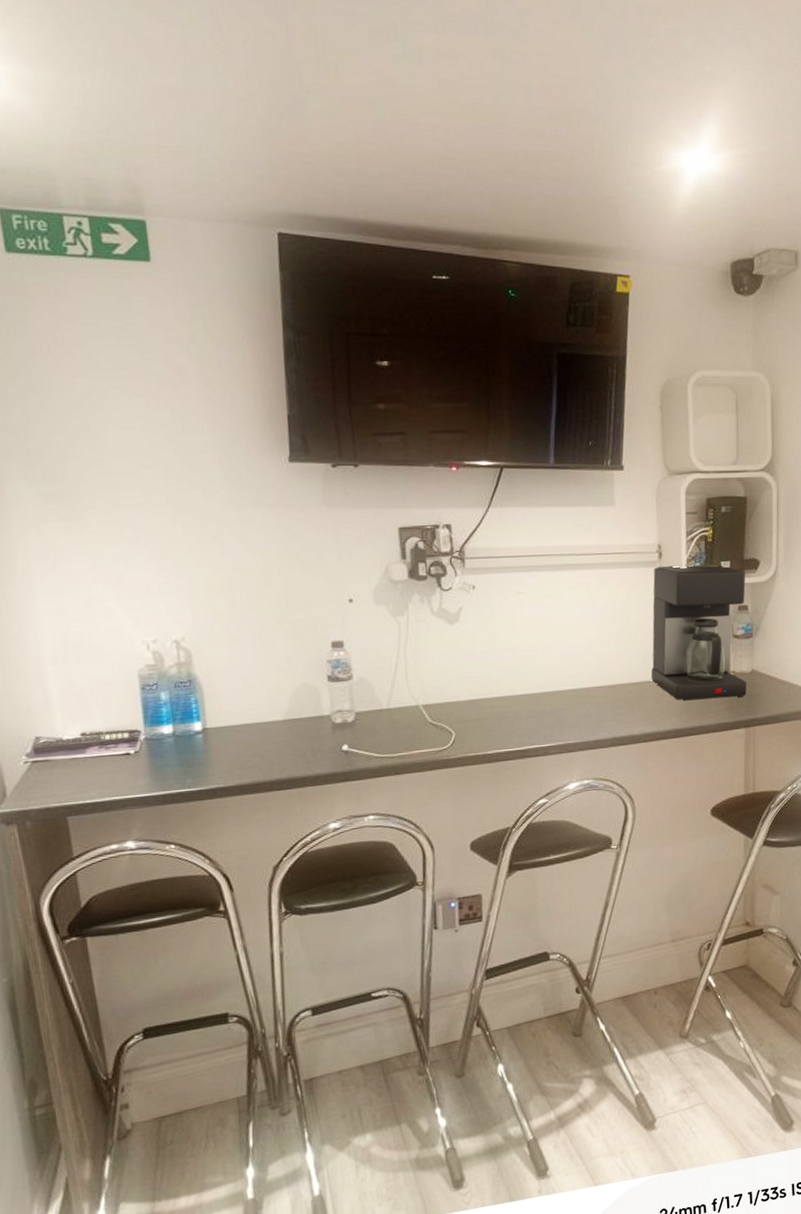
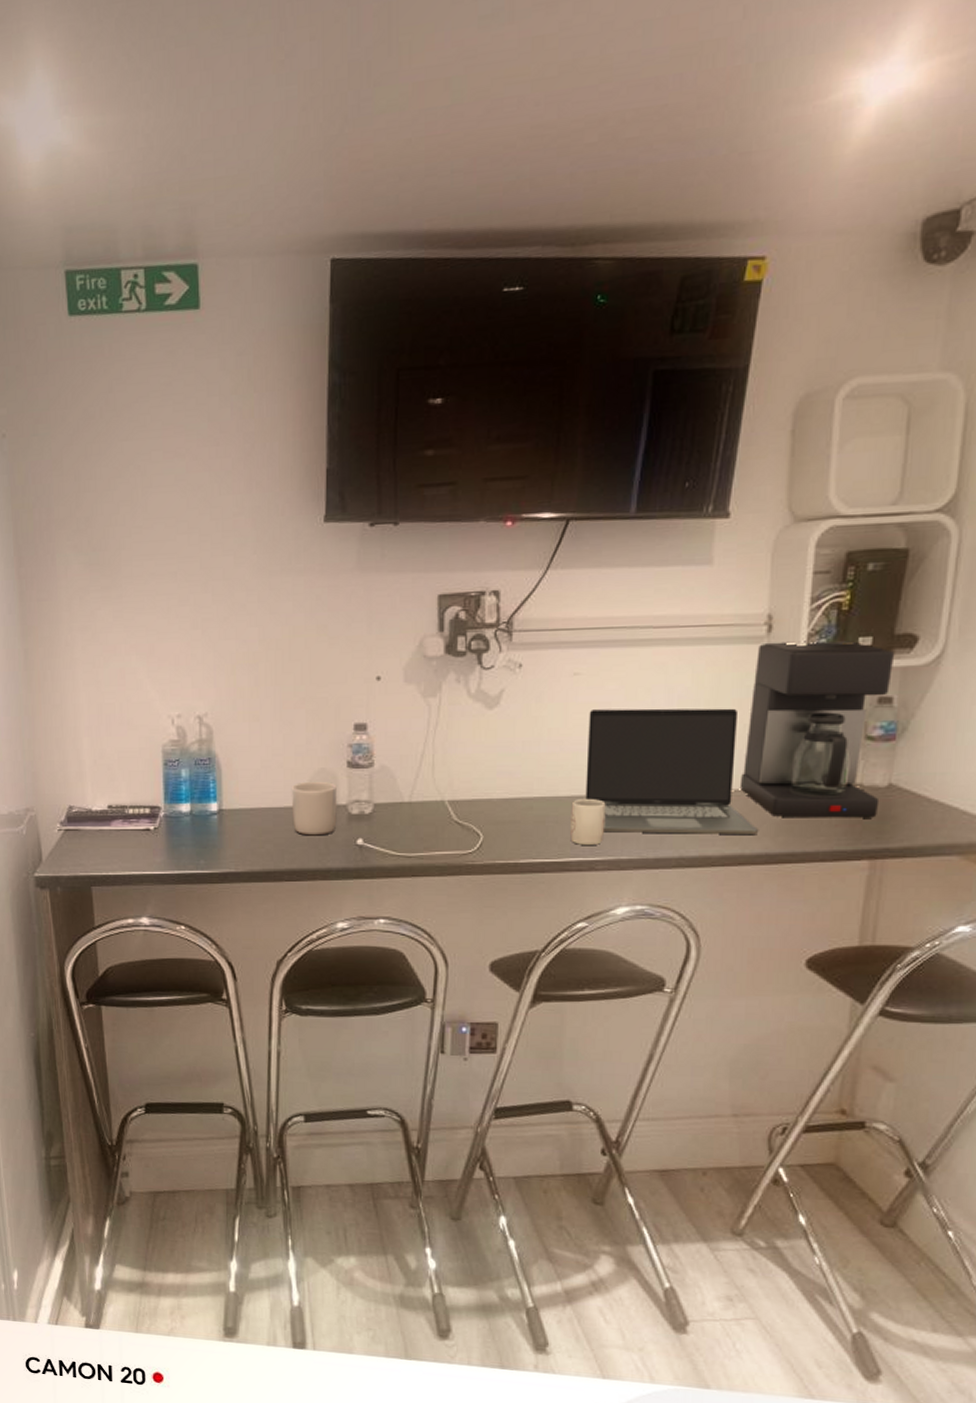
mug: none [275,695,322,747] -> present [291,781,337,836]
mug: none [525,695,554,735] -> present [570,799,606,846]
laptop: none [532,617,668,723] -> present [585,708,759,834]

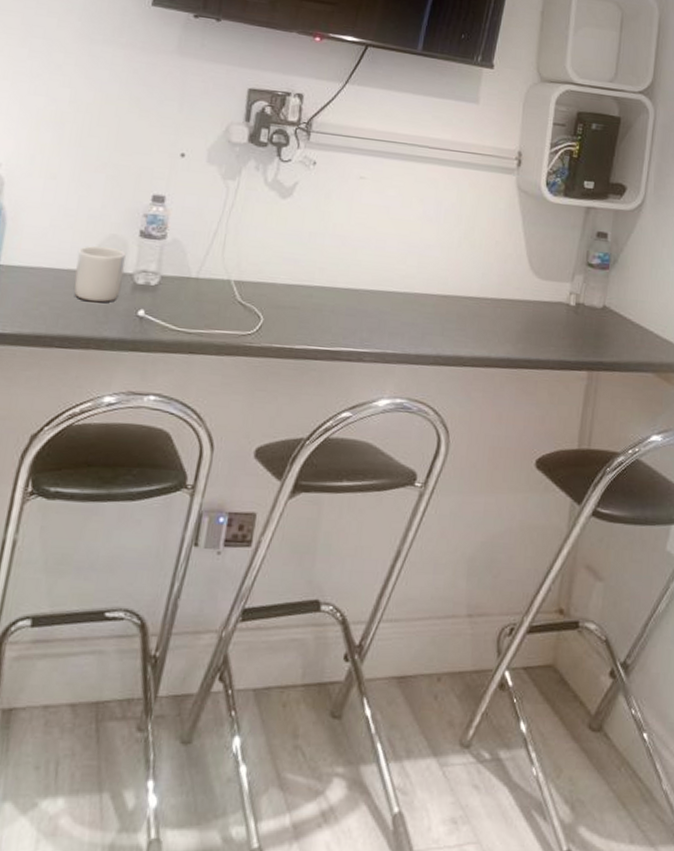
mug: present [570,799,606,846] -> none [343,292,378,338]
laptop: present [585,708,759,834] -> none [360,211,504,340]
coffee maker: present [739,641,895,818] -> none [489,174,610,334]

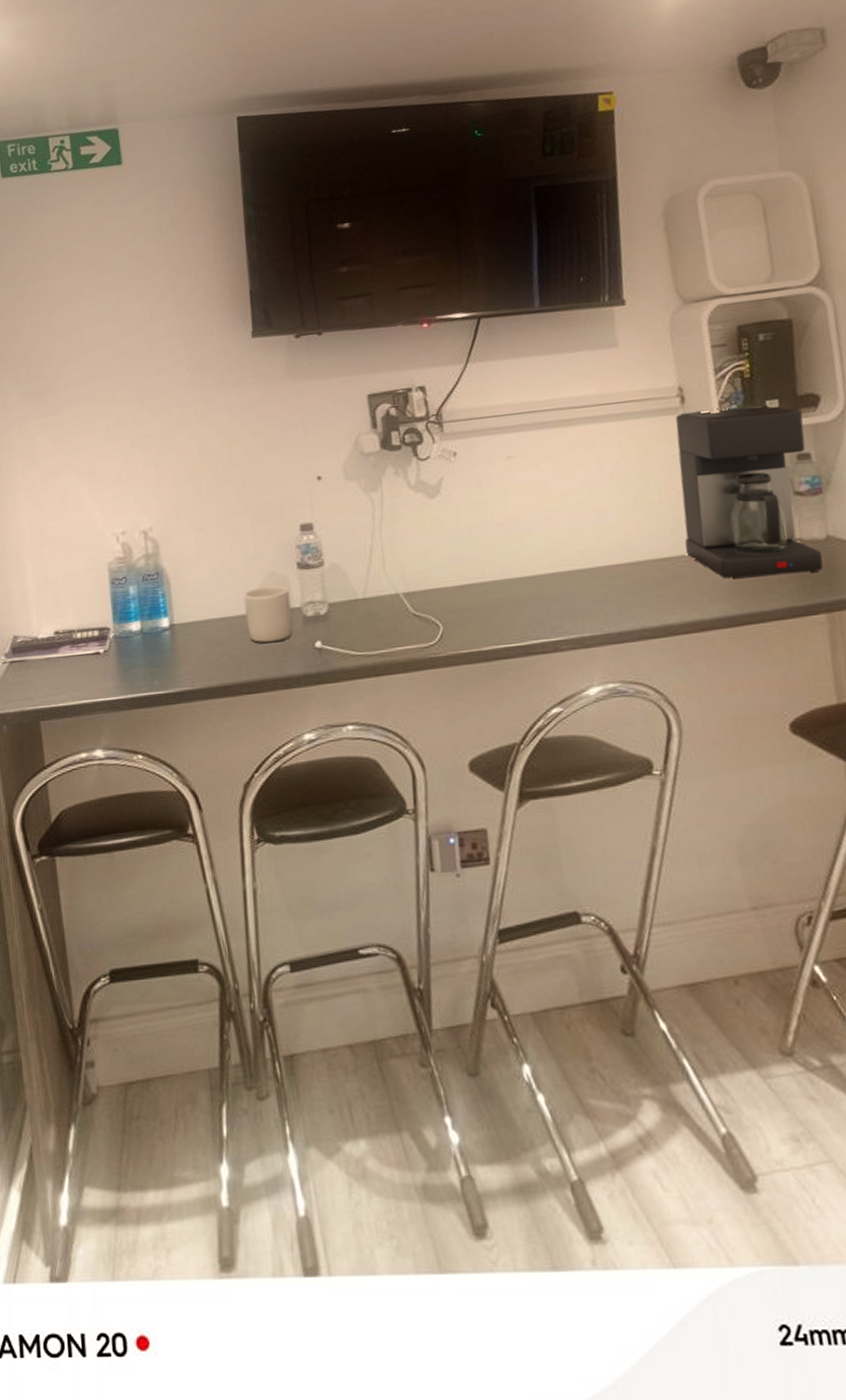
coffee maker: none [489,174,610,334] -> present [676,405,823,579]

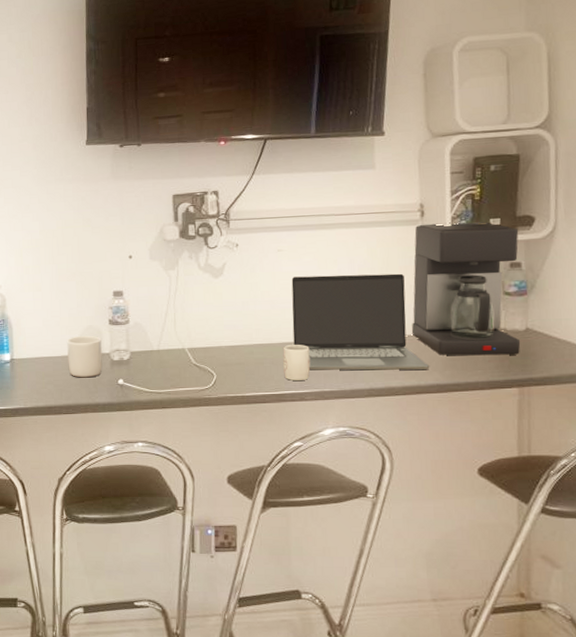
mug: none [525,577,564,627] -> present [283,345,311,382]
laptop: none [528,477,714,611] -> present [291,273,430,371]

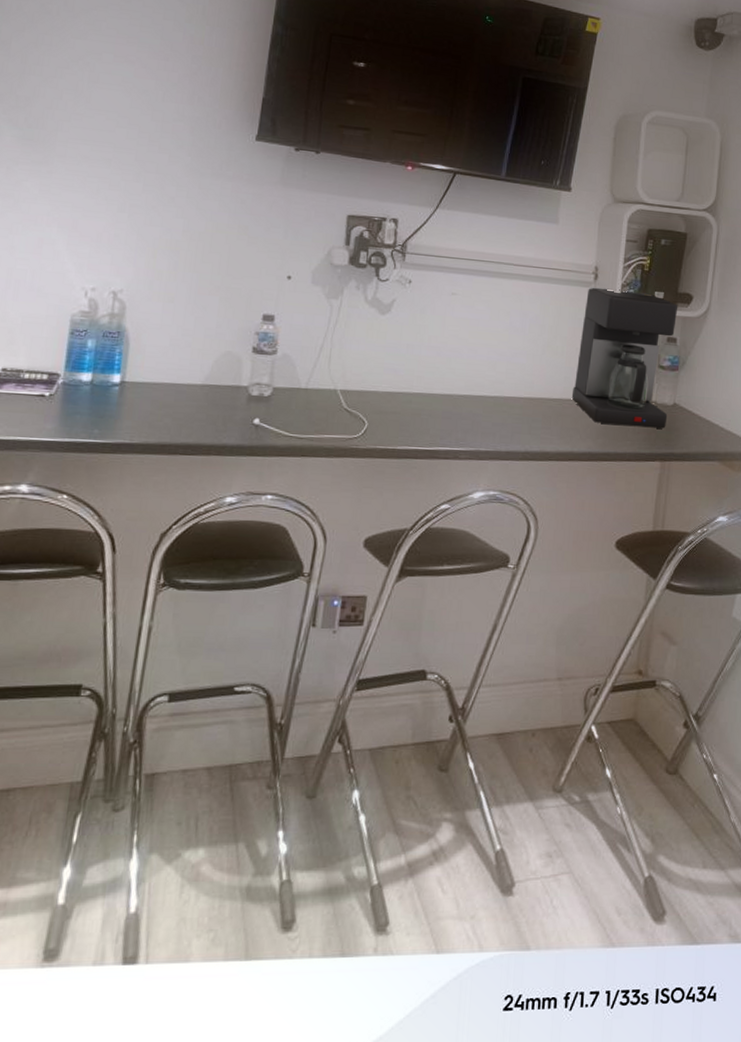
mug: present [66,335,102,378] -> none [194,362,240,414]
mug: present [283,345,311,382] -> none [440,397,471,438]
laptop: present [291,273,430,371] -> none [455,324,585,436]

